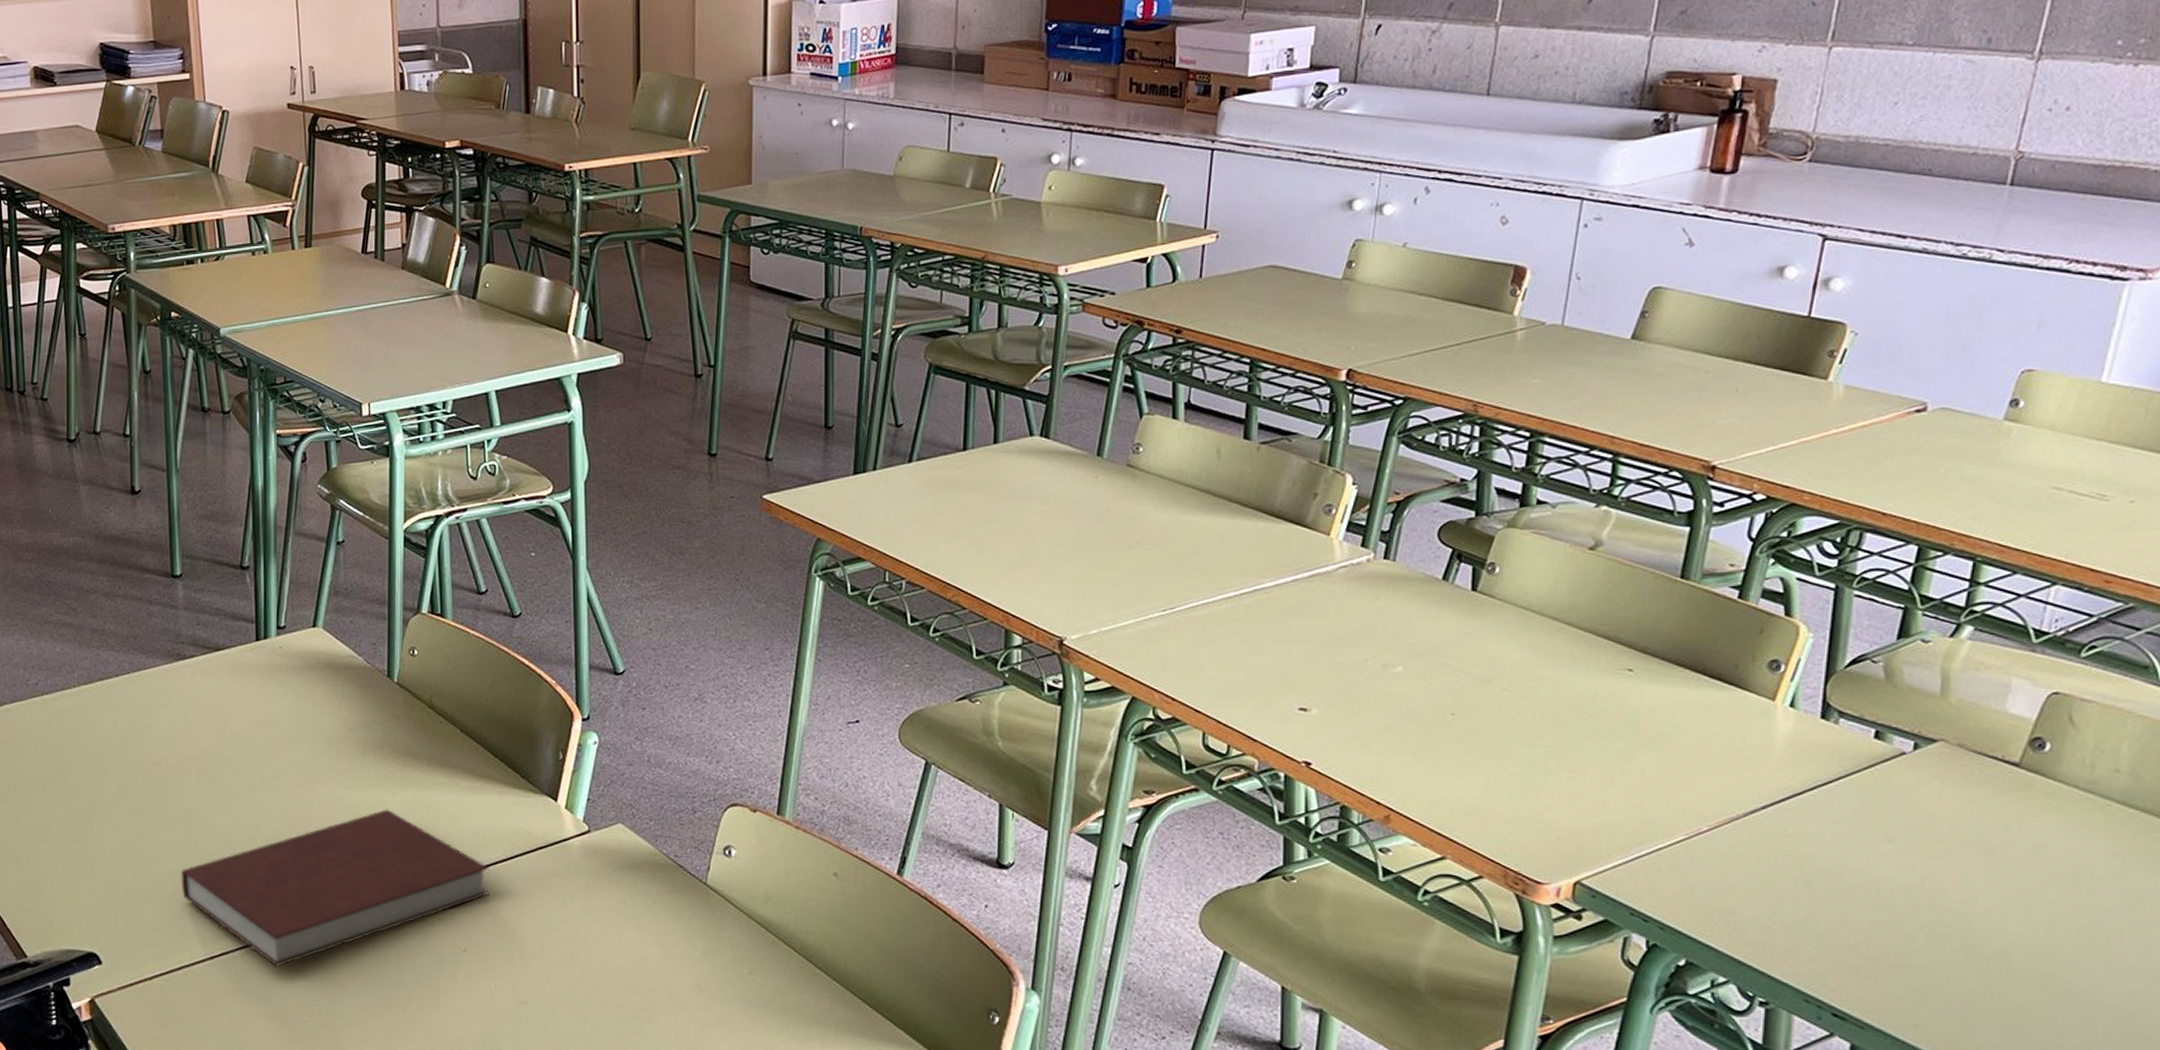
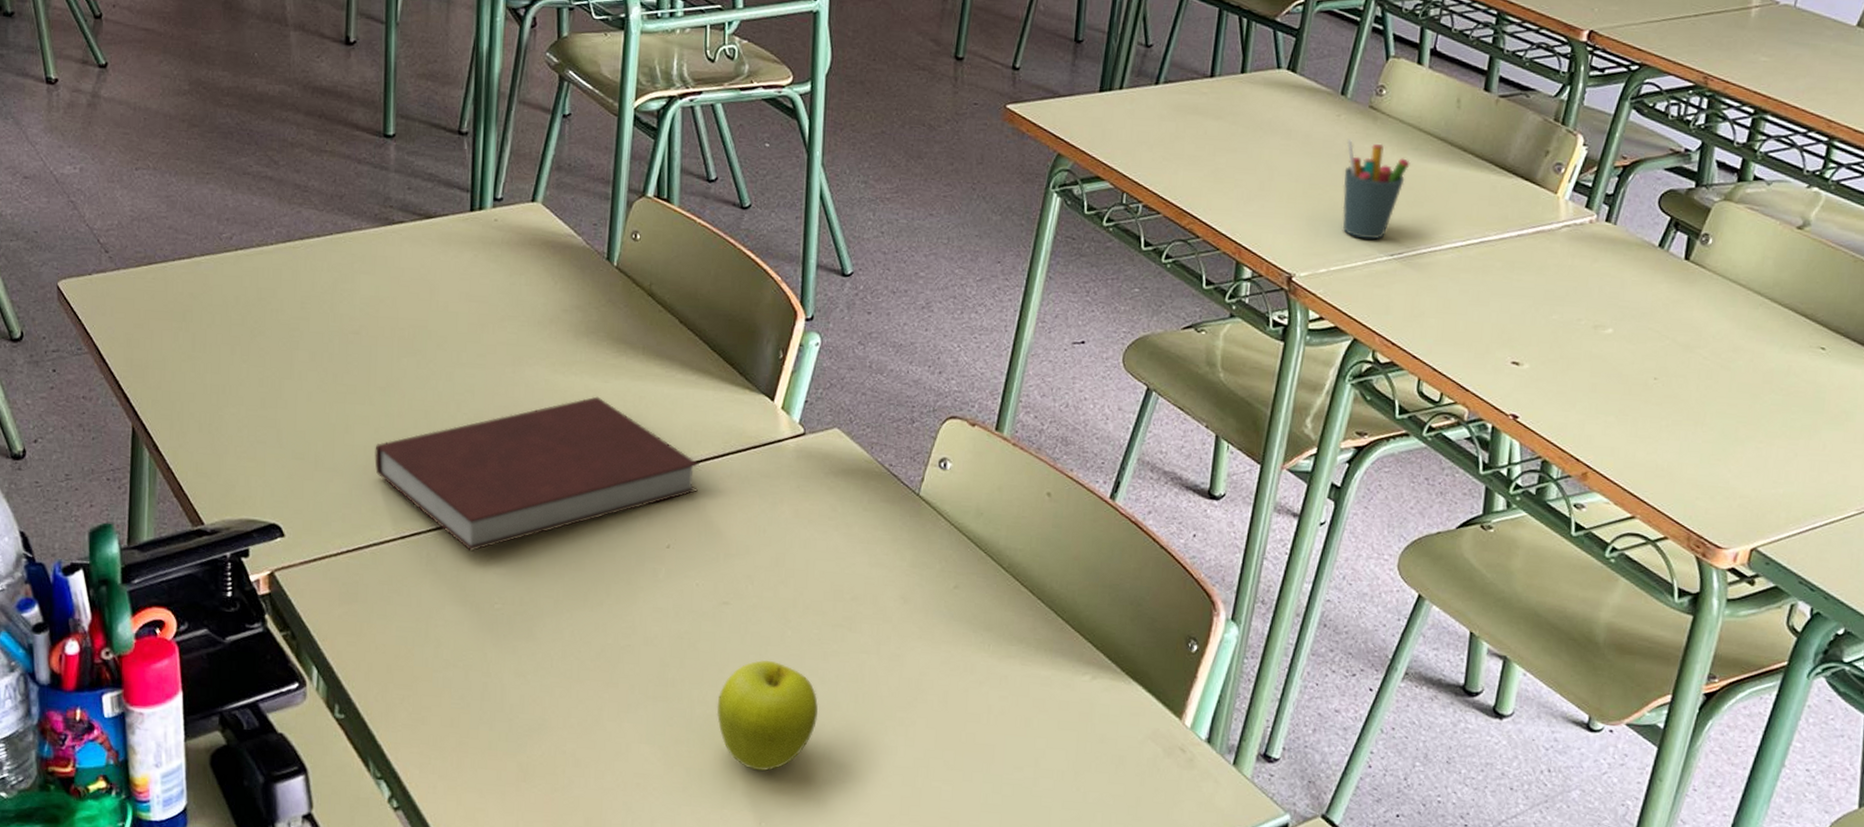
pen holder: none [1107,498,1174,597] -> present [1342,138,1410,240]

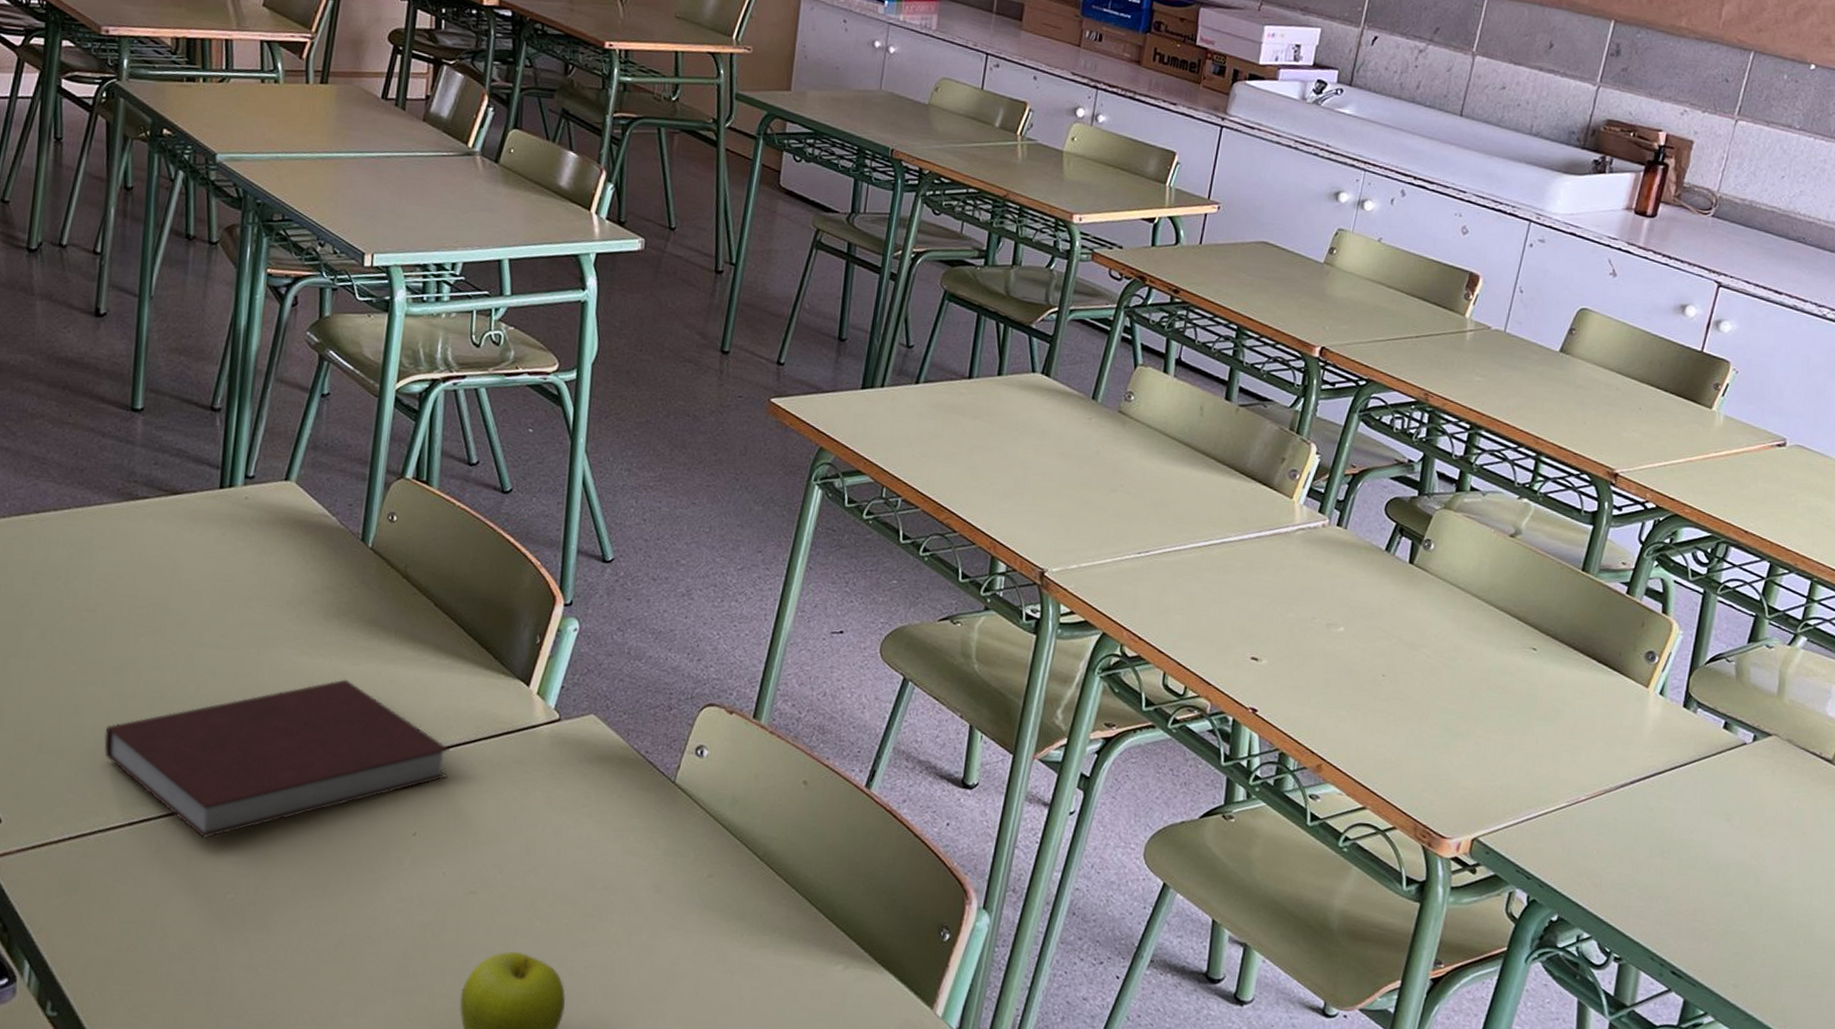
pen holder: present [1342,138,1410,240] -> none [1093,441,1157,538]

